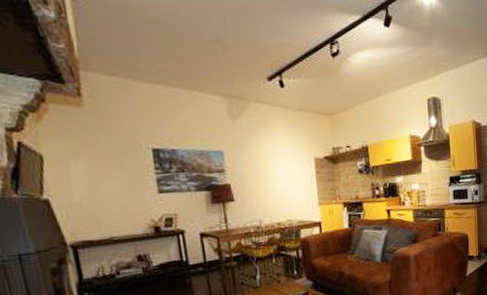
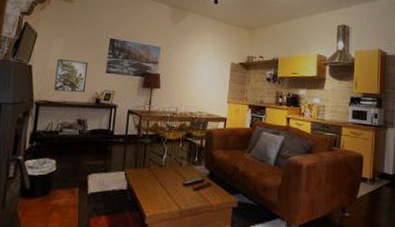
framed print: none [84,183,137,227] -> present [54,58,89,93]

